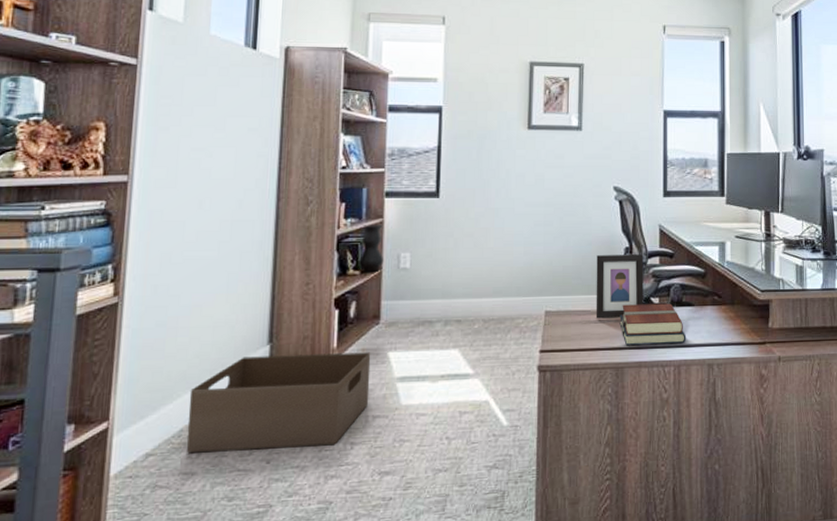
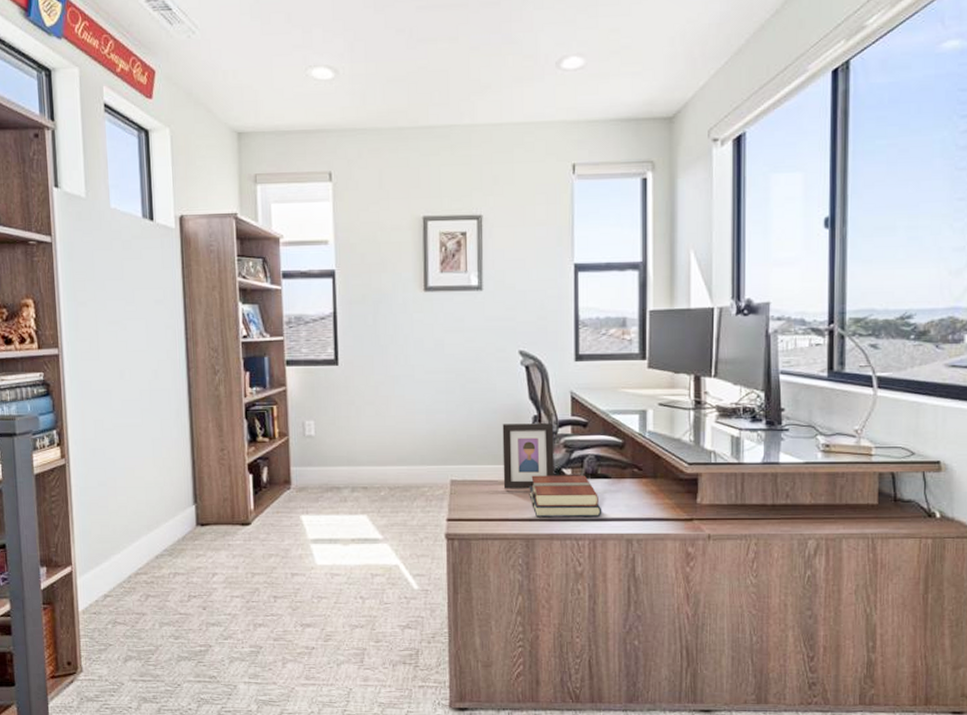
storage basket: present [187,352,371,454] -> none [133,515,287,598]
vase: present [358,225,384,273] -> none [266,393,290,440]

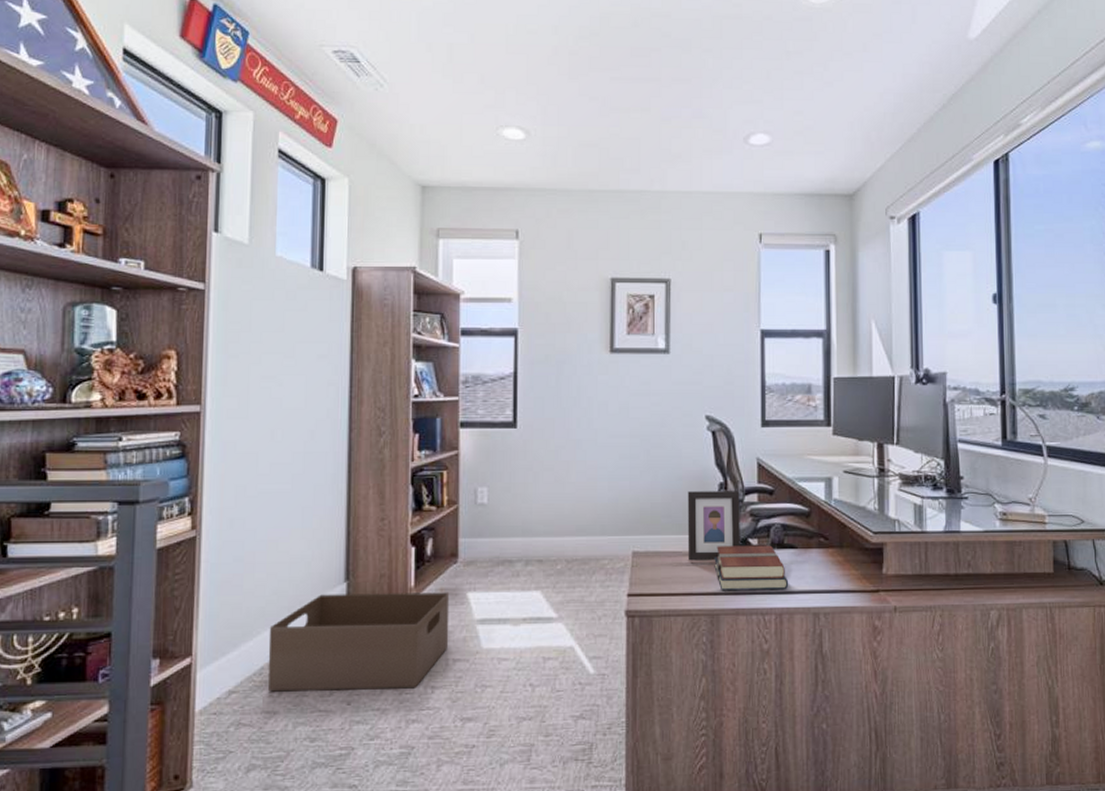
storage basket: none [133,515,287,598] -> present [268,592,450,692]

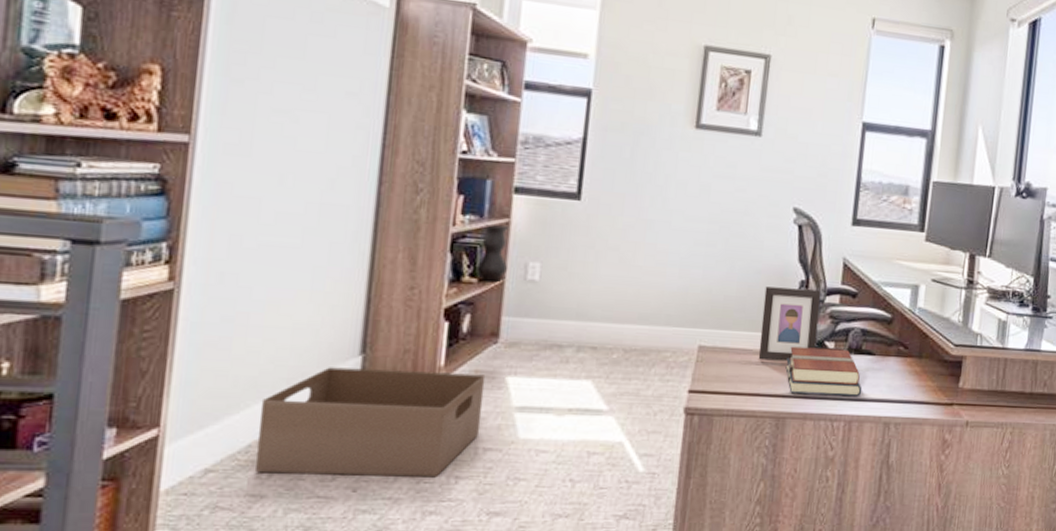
vase: none [433,457,461,509] -> present [475,224,509,282]

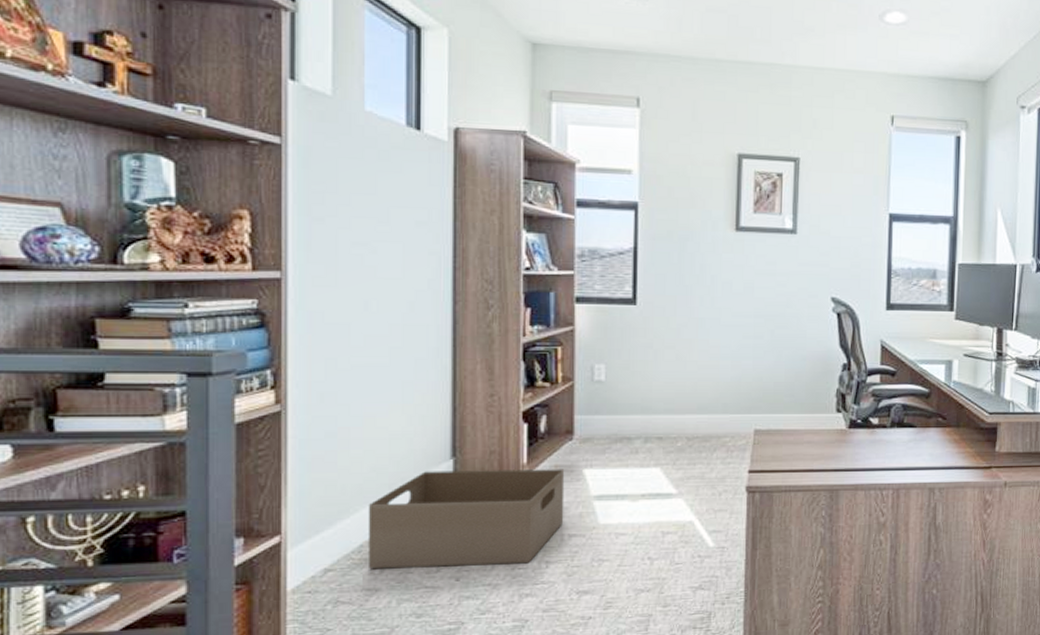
vase: present [475,224,509,282] -> none [547,333,577,385]
picture frame: present [758,286,821,362] -> none [809,371,863,439]
books: present [785,346,862,396] -> none [835,424,907,467]

